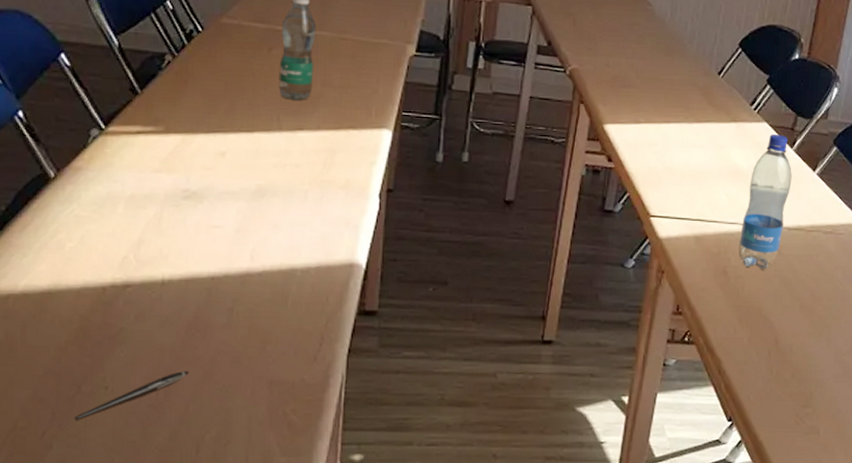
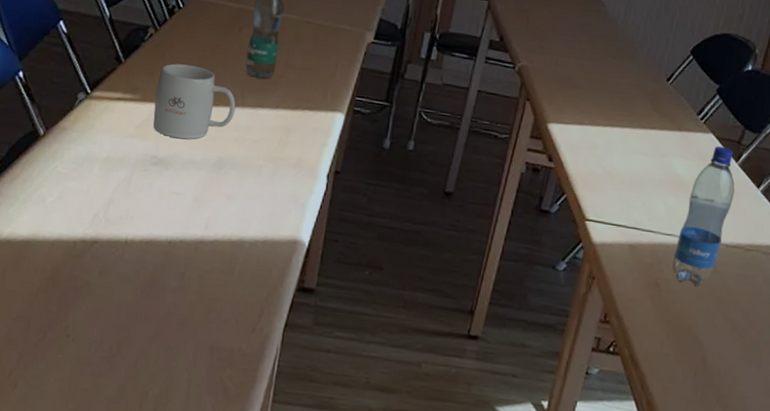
pen: present [74,371,189,420] -> none [38,328,141,364]
mug: none [180,91,272,170] -> present [153,63,236,140]

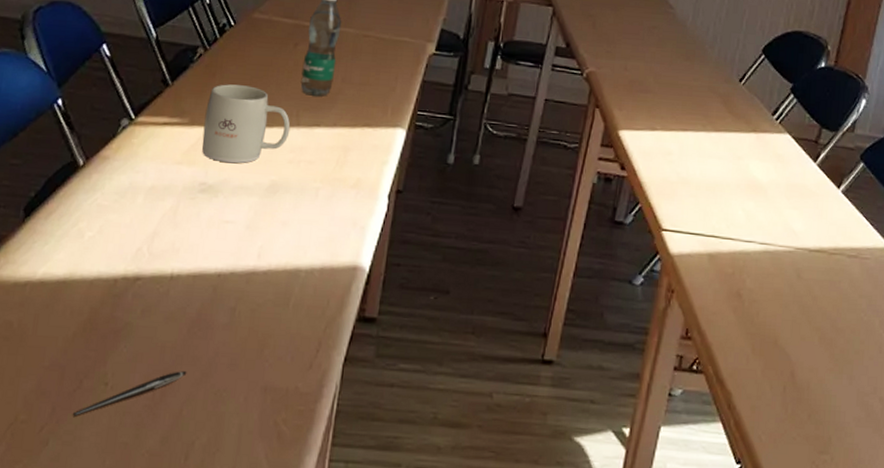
pen: none [38,328,141,364] -> present [72,371,187,417]
bottle: present [672,146,735,287] -> none [754,146,815,296]

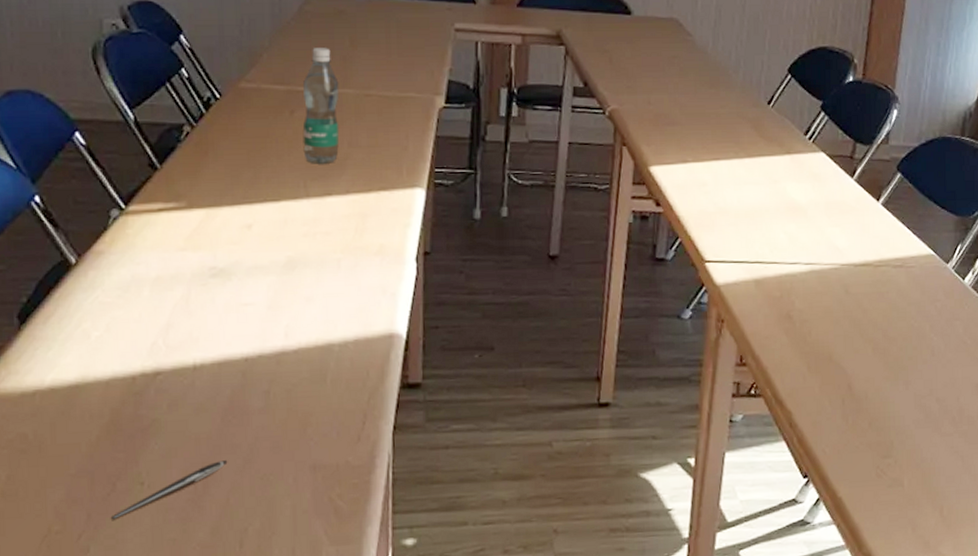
mug: present [202,84,291,164] -> none [203,160,300,244]

